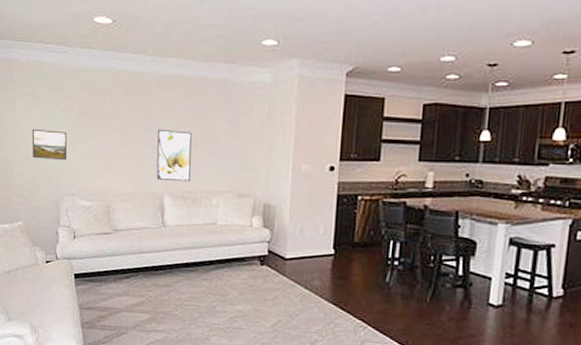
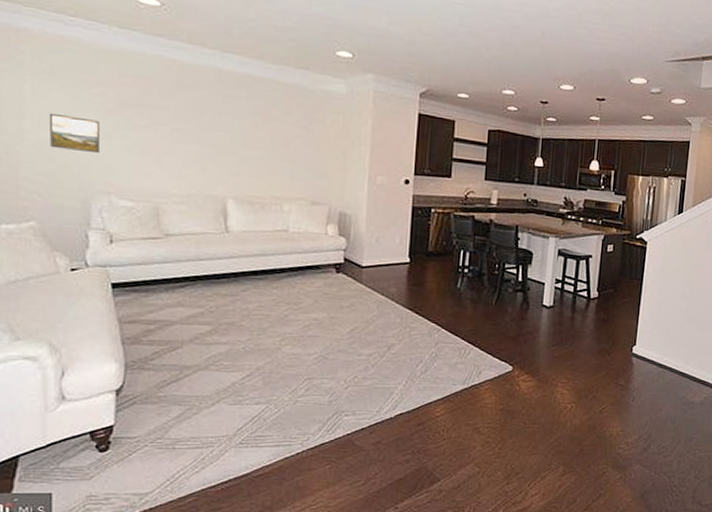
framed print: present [156,129,192,182] -> none [218,128,259,187]

